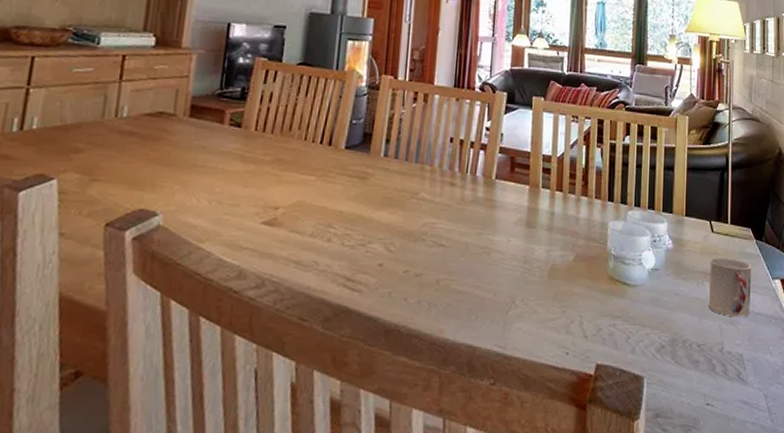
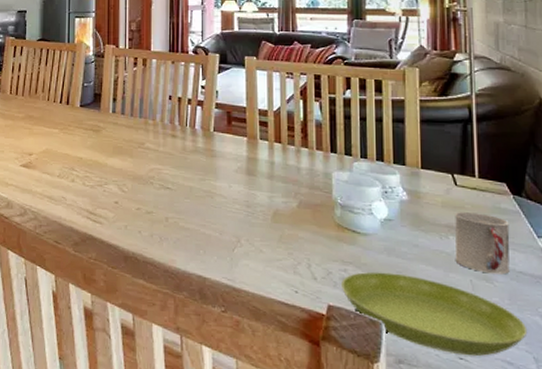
saucer: none [610,324,761,401] -> present [341,271,528,356]

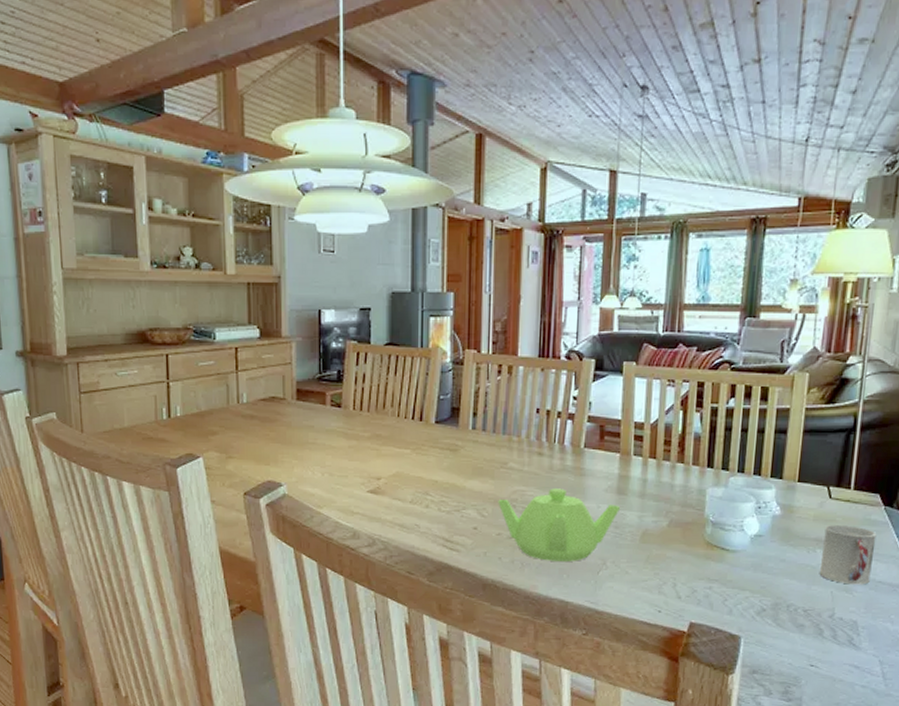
teapot: none [137,168,251,238] -> present [498,488,621,561]
saucer: present [341,271,528,356] -> none [705,588,878,663]

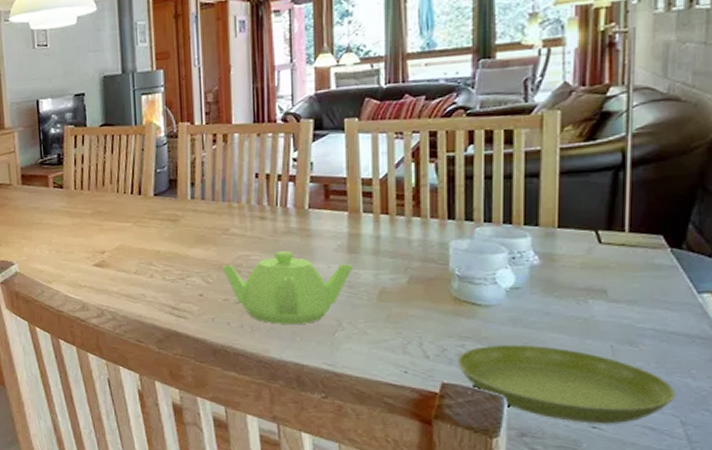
saucer: none [705,588,878,663] -> present [458,344,676,424]
cup: present [819,525,877,585] -> none [593,272,664,337]

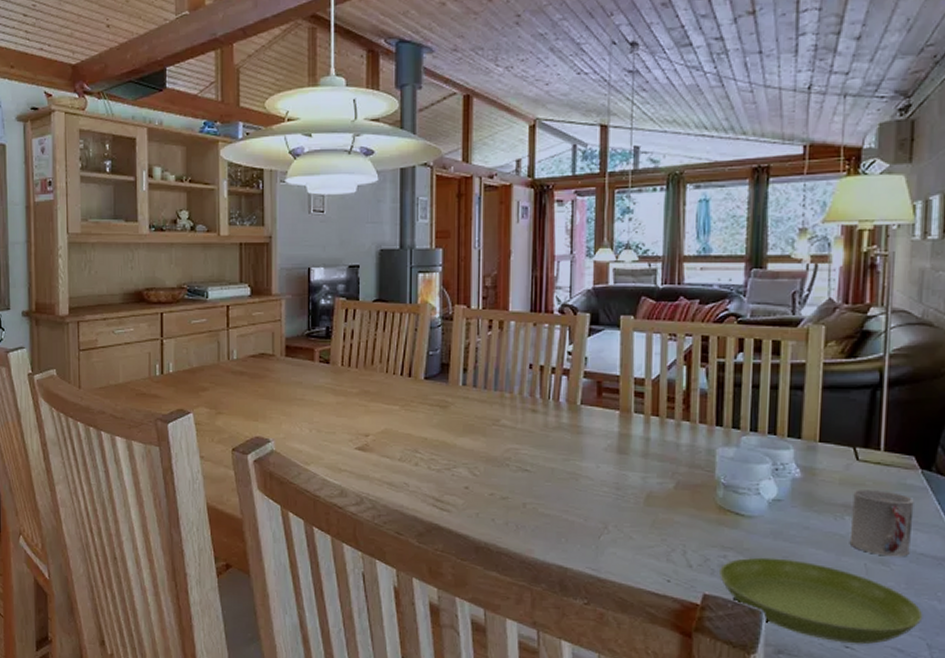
teapot: present [222,251,354,324] -> none [490,447,622,525]
cup: none [593,272,664,337] -> present [849,490,914,557]

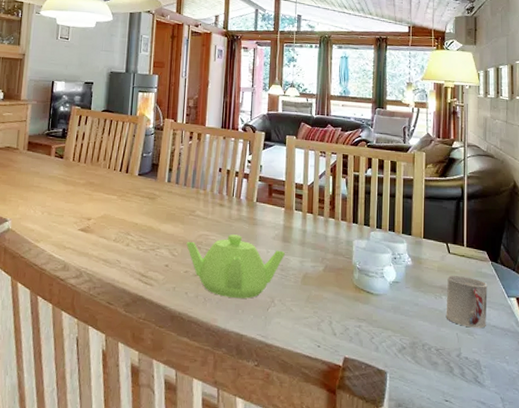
teapot: none [490,447,622,525] -> present [186,234,286,299]
saucer: present [720,557,923,644] -> none [356,327,497,398]

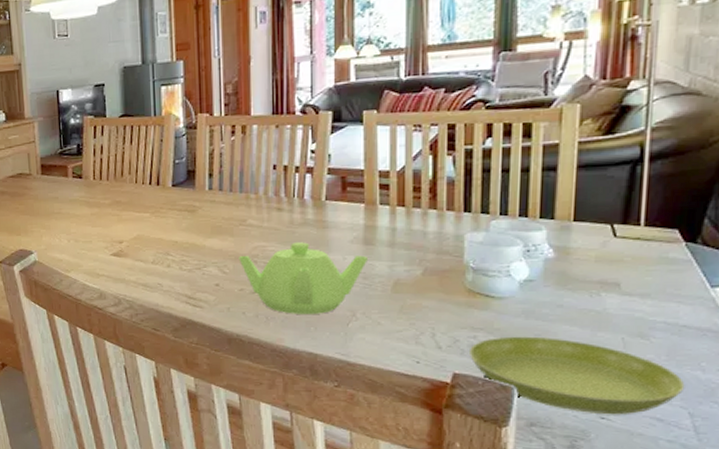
saucer: none [356,327,497,398] -> present [470,336,685,415]
cup: present [446,275,488,328] -> none [605,265,677,330]

